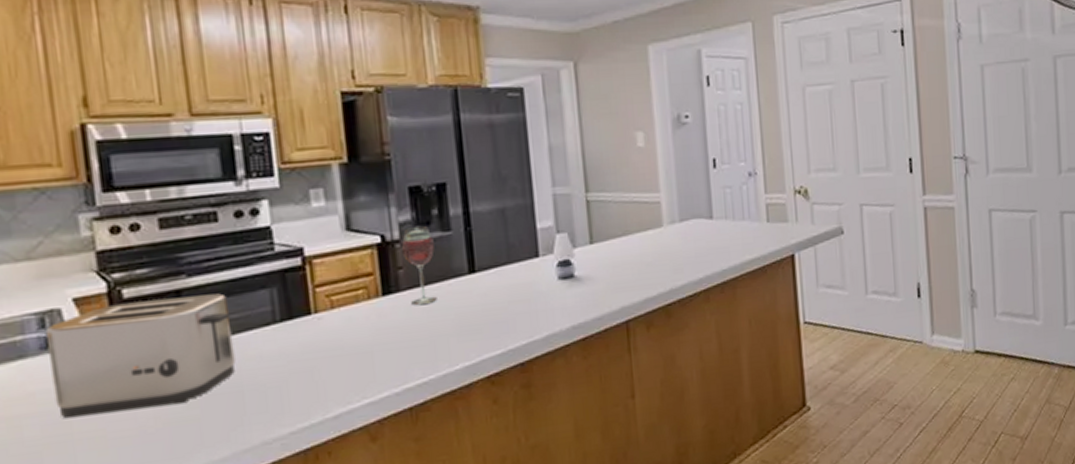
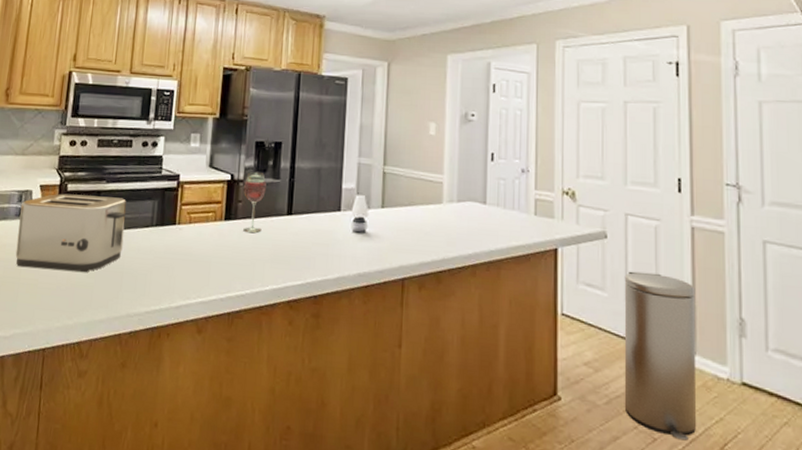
pedal bin: none [863,261,938,419] -> present [624,271,697,441]

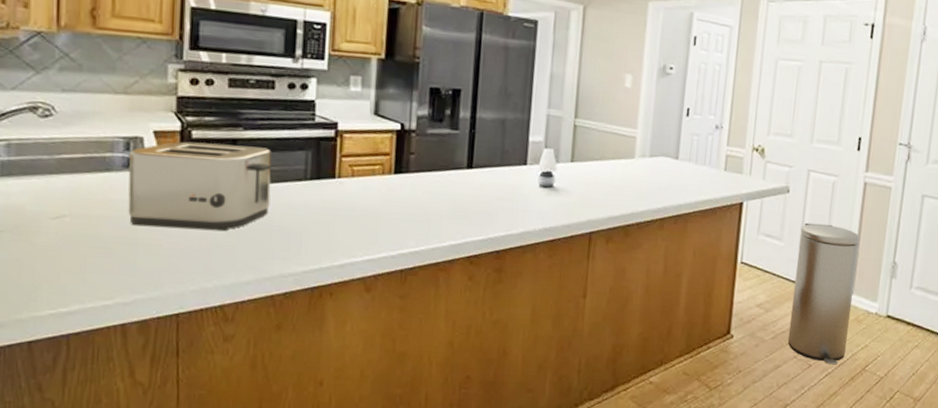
wineglass: present [243,171,267,234] -> none [416,121,443,188]

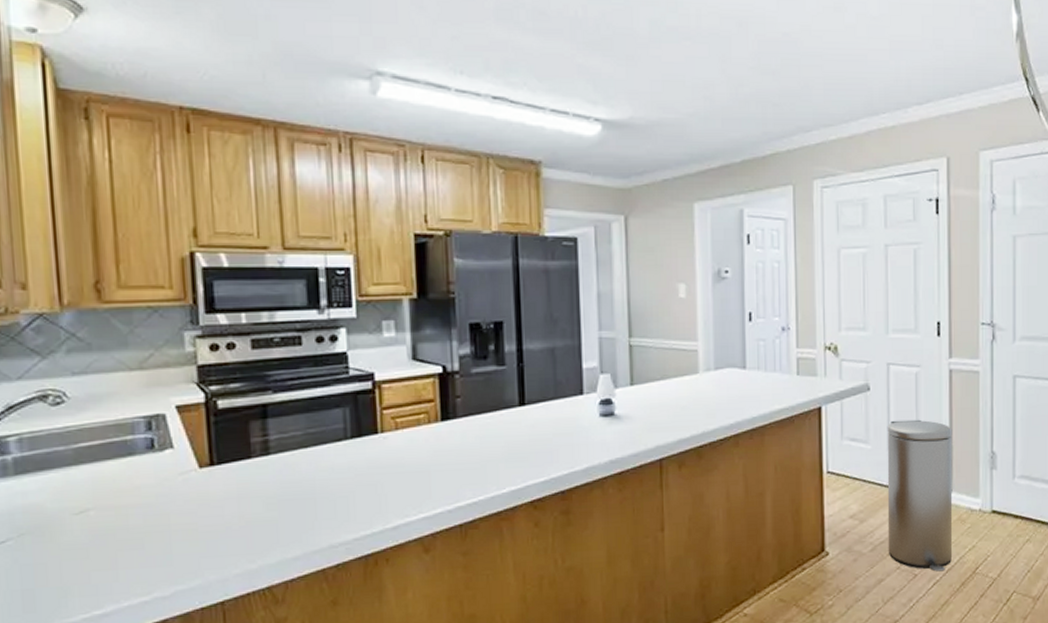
toaster: present [128,141,272,230] -> none [151,409,310,512]

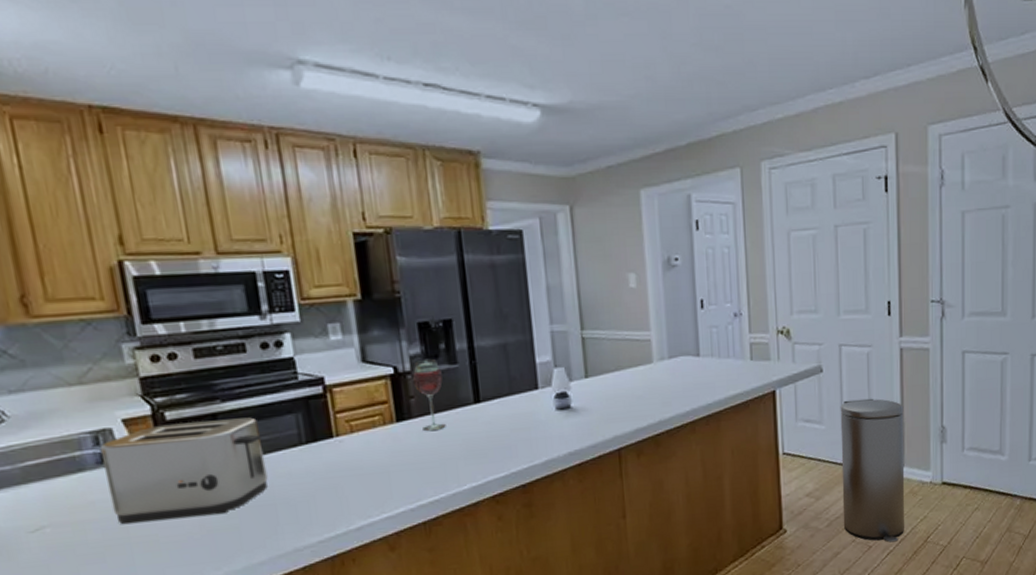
toaster: none [151,409,310,512] -> present [99,417,268,525]
wineglass: none [461,359,490,432] -> present [413,358,446,432]

